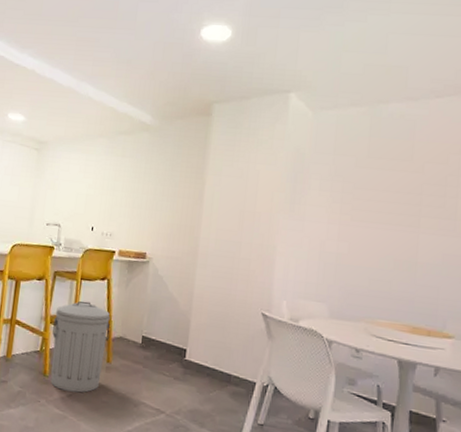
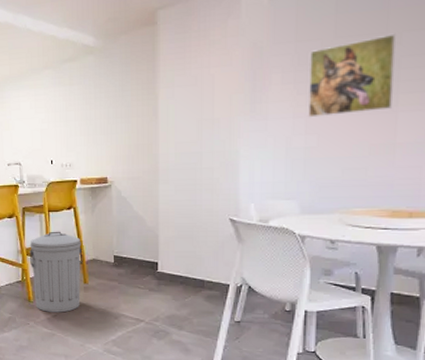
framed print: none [341,162,419,229] -> present [308,33,396,118]

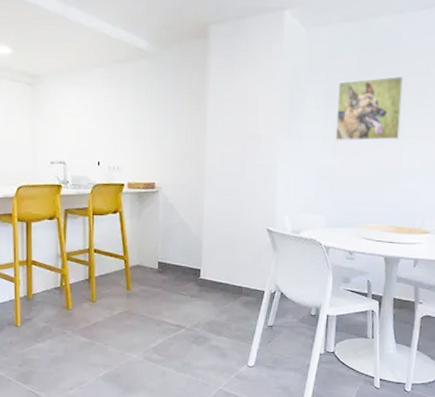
trash can: present [30,231,83,313] -> none [71,235,127,320]

